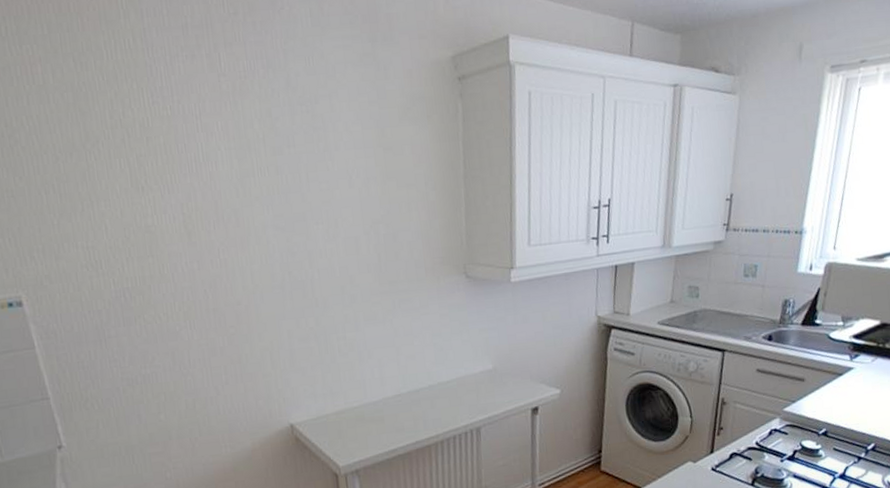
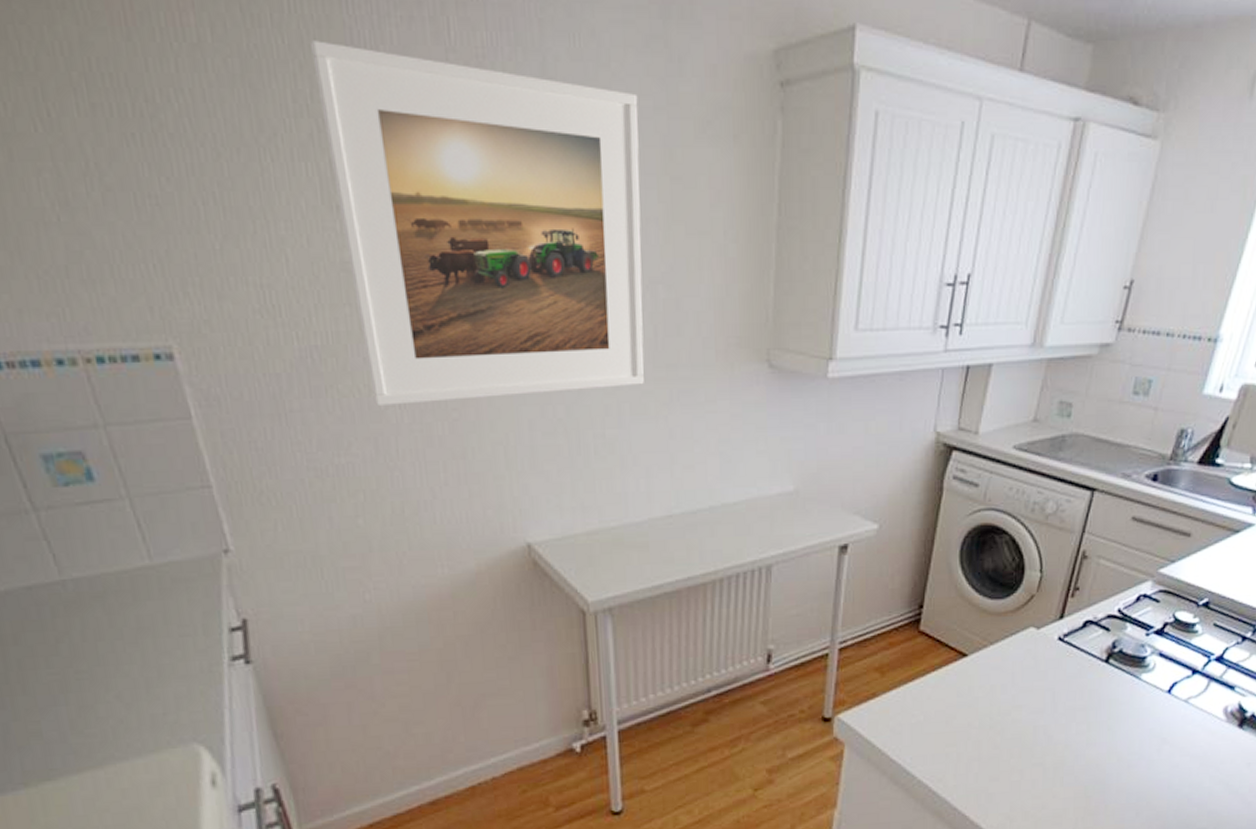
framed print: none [123,76,373,328] -> present [311,40,644,405]

